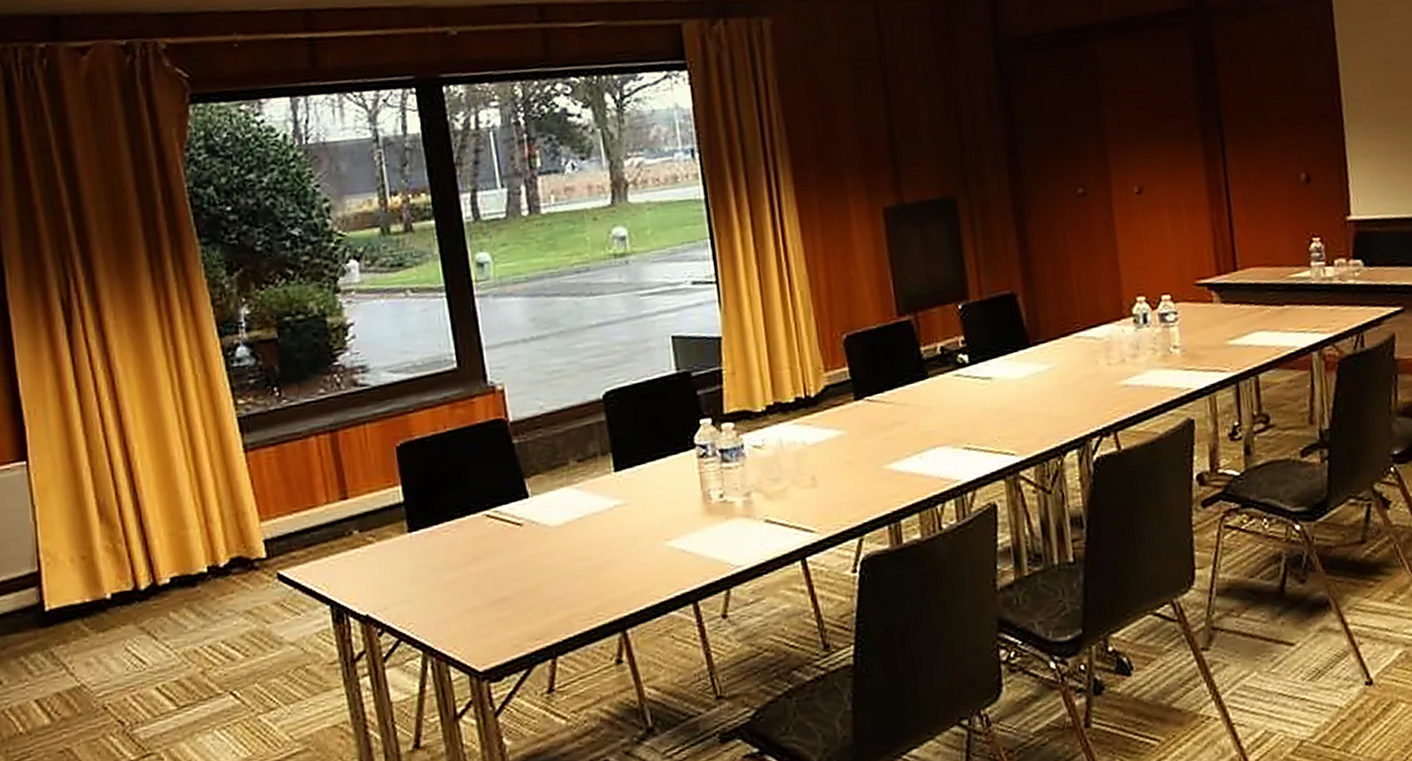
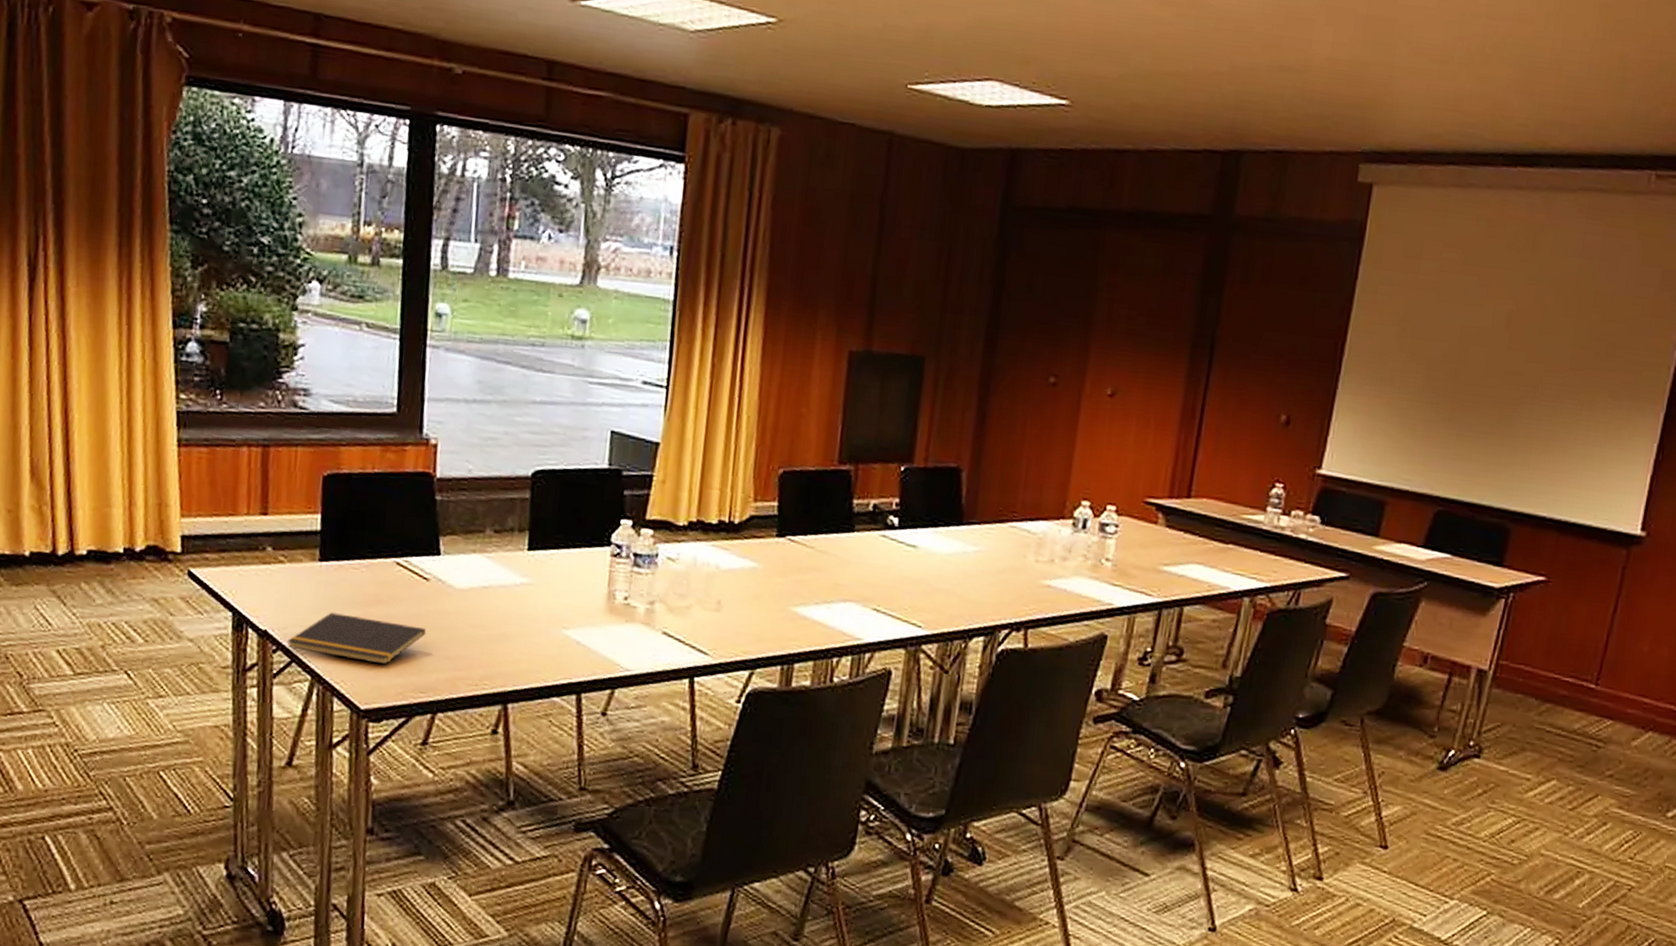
notepad: none [390,574,530,627] -> present [286,612,427,665]

